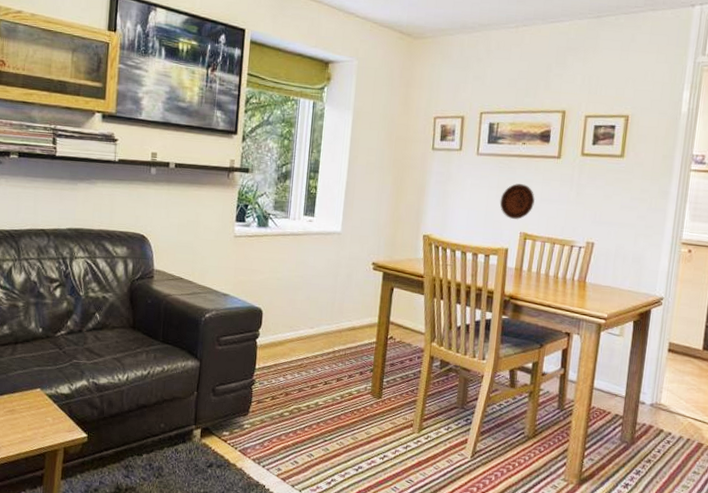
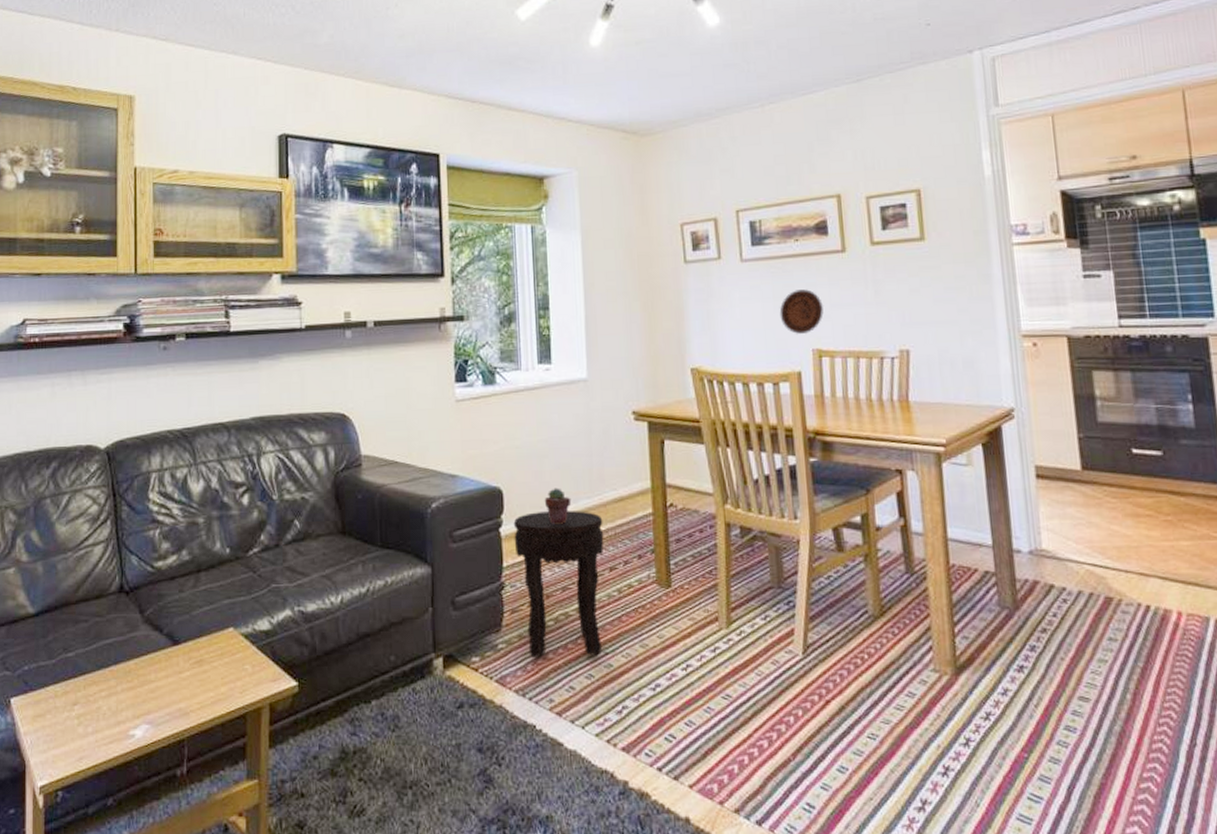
side table: none [266,330,337,442] -> present [513,511,604,658]
potted succulent: none [294,314,315,342] -> present [544,488,572,524]

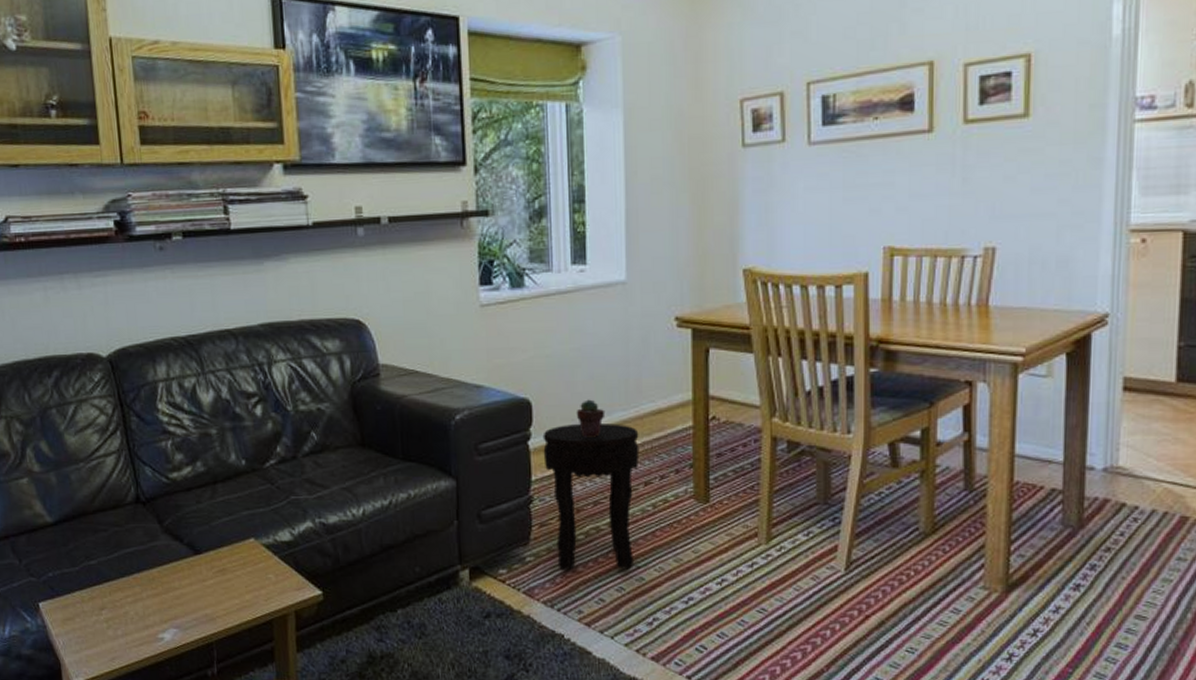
decorative plate: present [779,289,823,334] -> none [849,177,900,229]

